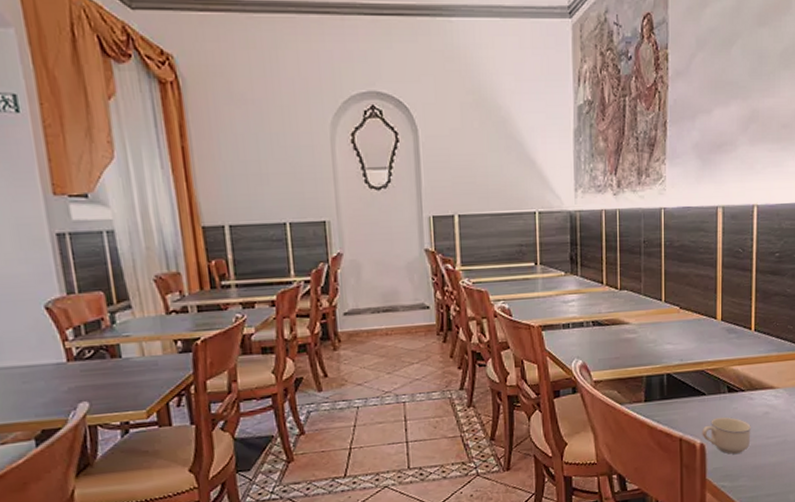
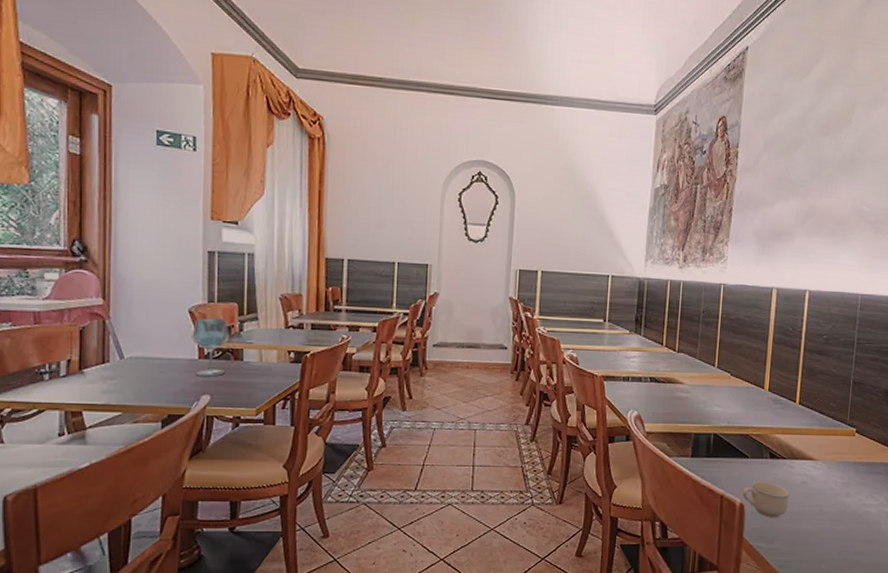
wine glass: none [53,311,102,382] -> present [192,318,229,377]

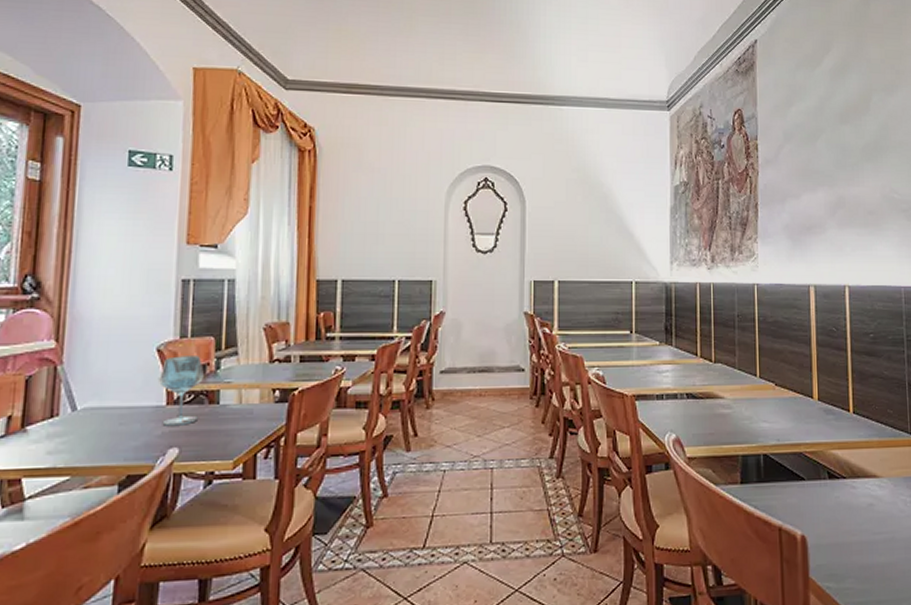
cup: present [742,480,789,517] -> none [802,506,856,550]

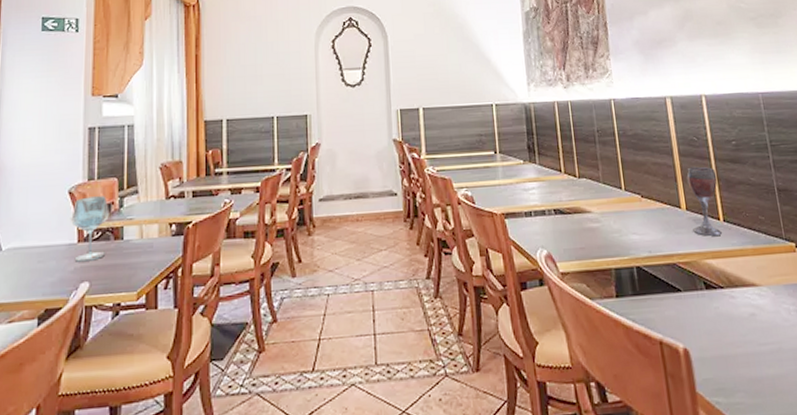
cup: none [822,357,852,428] -> present [686,166,722,237]

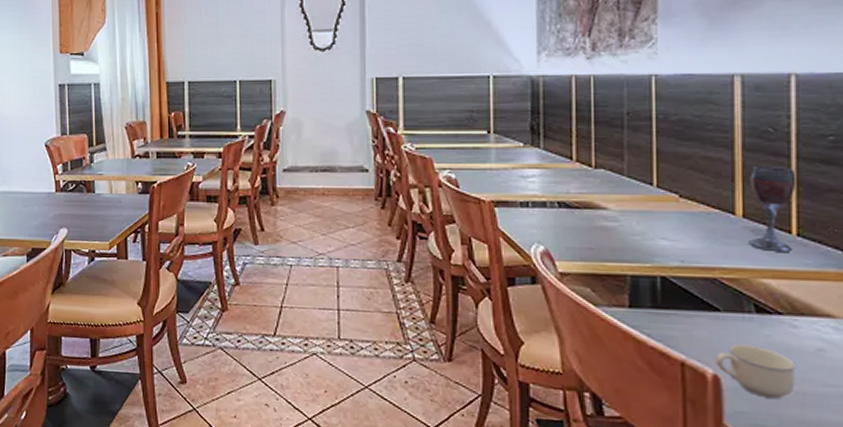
wine glass: present [71,196,109,262] -> none [49,151,81,210]
cup: none [683,317,740,363] -> present [715,343,796,398]

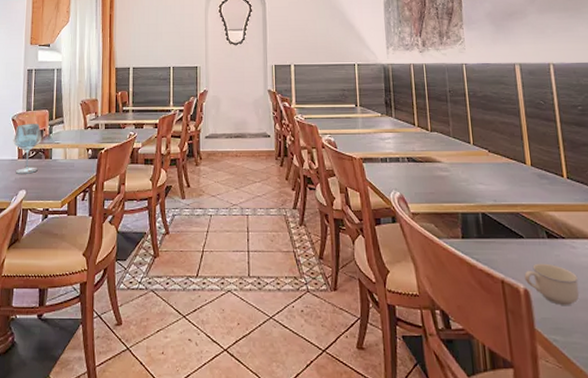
wine glass: none [49,151,81,210] -> present [13,124,42,174]
cup: present [749,165,797,253] -> none [532,127,565,192]

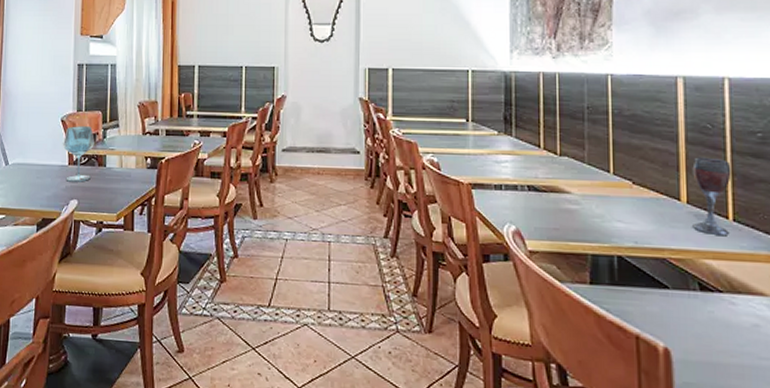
cup: present [524,263,579,305] -> none [665,319,735,370]
cup: none [532,127,565,192] -> present [692,157,732,236]

